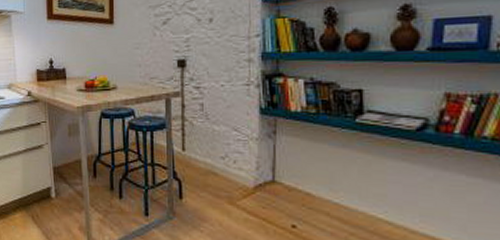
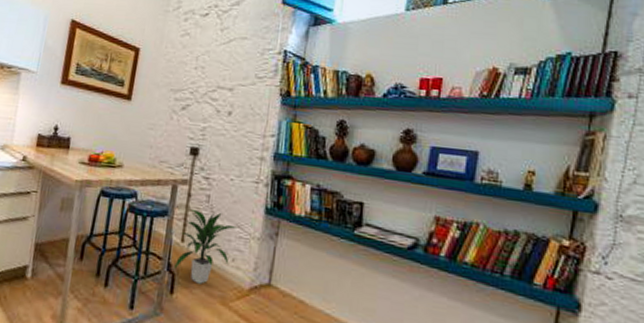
indoor plant: none [179,120,235,188] -> present [173,210,238,284]

